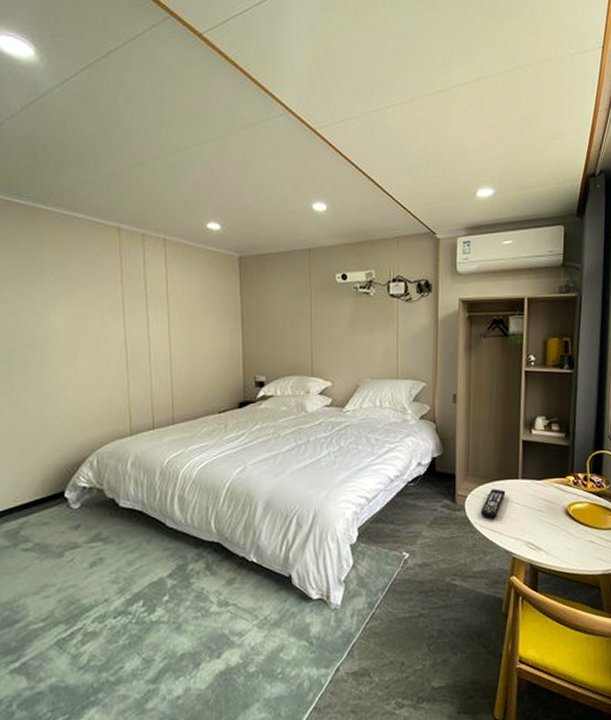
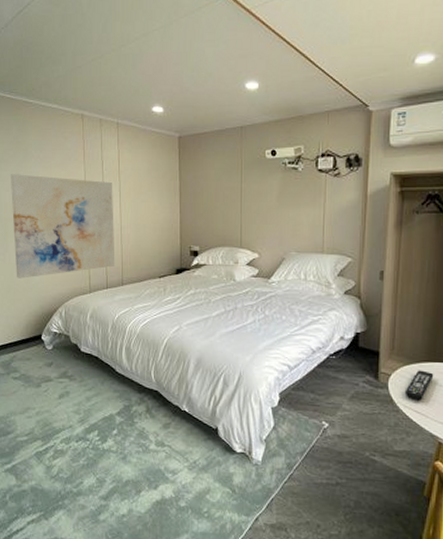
wall art: none [19,295,164,424] -> present [11,174,115,279]

